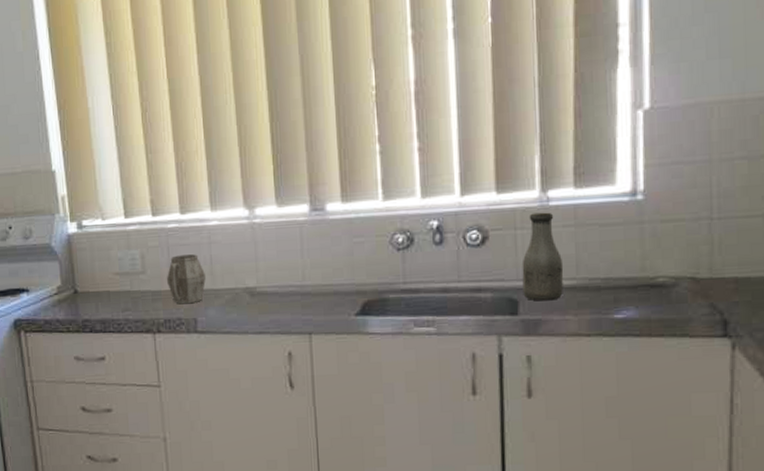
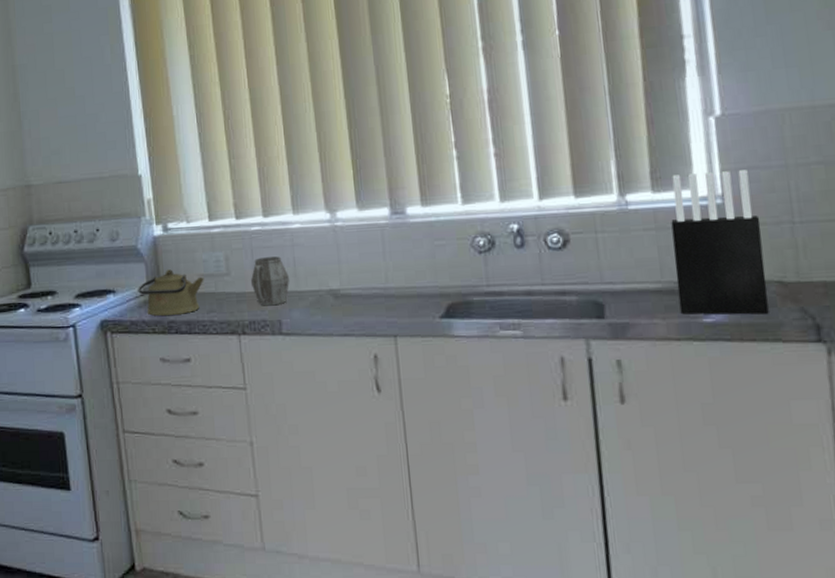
kettle: none [52,268,119,315] -> present [138,269,204,317]
bottle: present [522,212,564,301] -> none [605,216,649,305]
knife block: none [591,165,680,311] -> present [671,170,769,315]

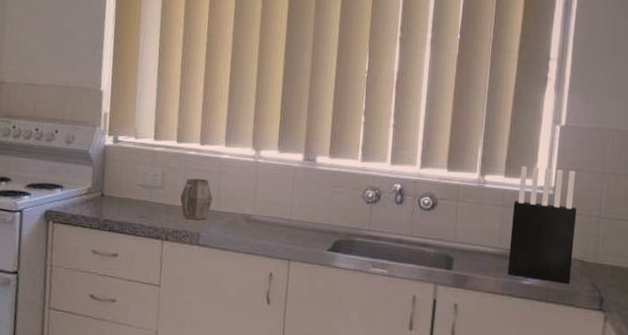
kettle: present [138,269,204,317] -> none [82,175,141,216]

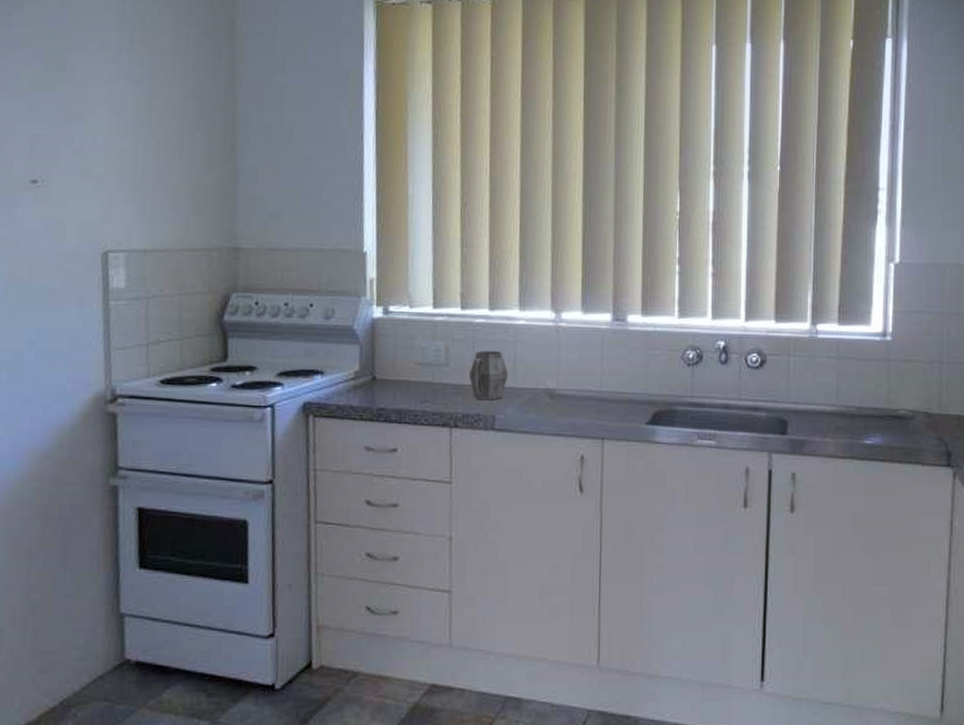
knife block: present [507,166,577,284] -> none [847,311,918,440]

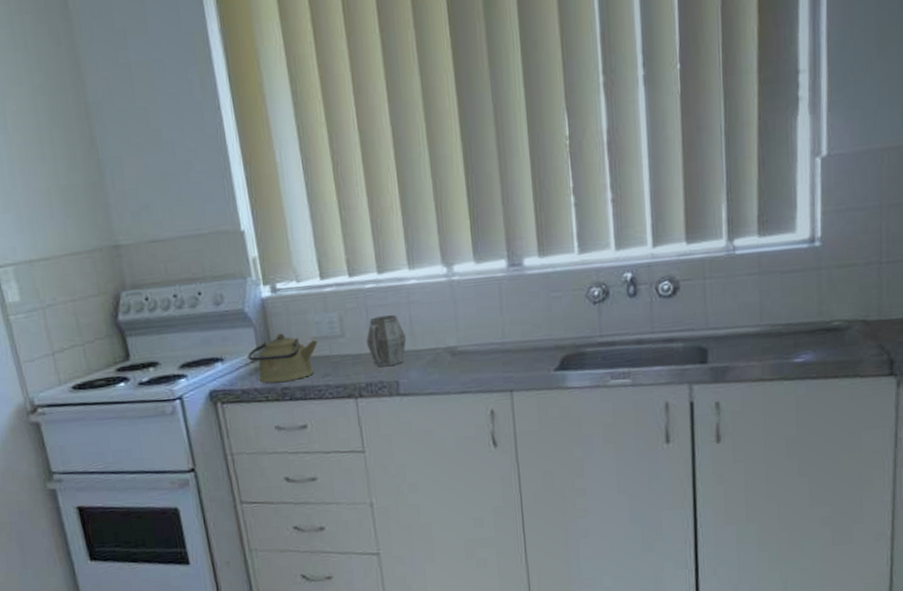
kettle: none [348,354,421,403] -> present [247,333,318,383]

